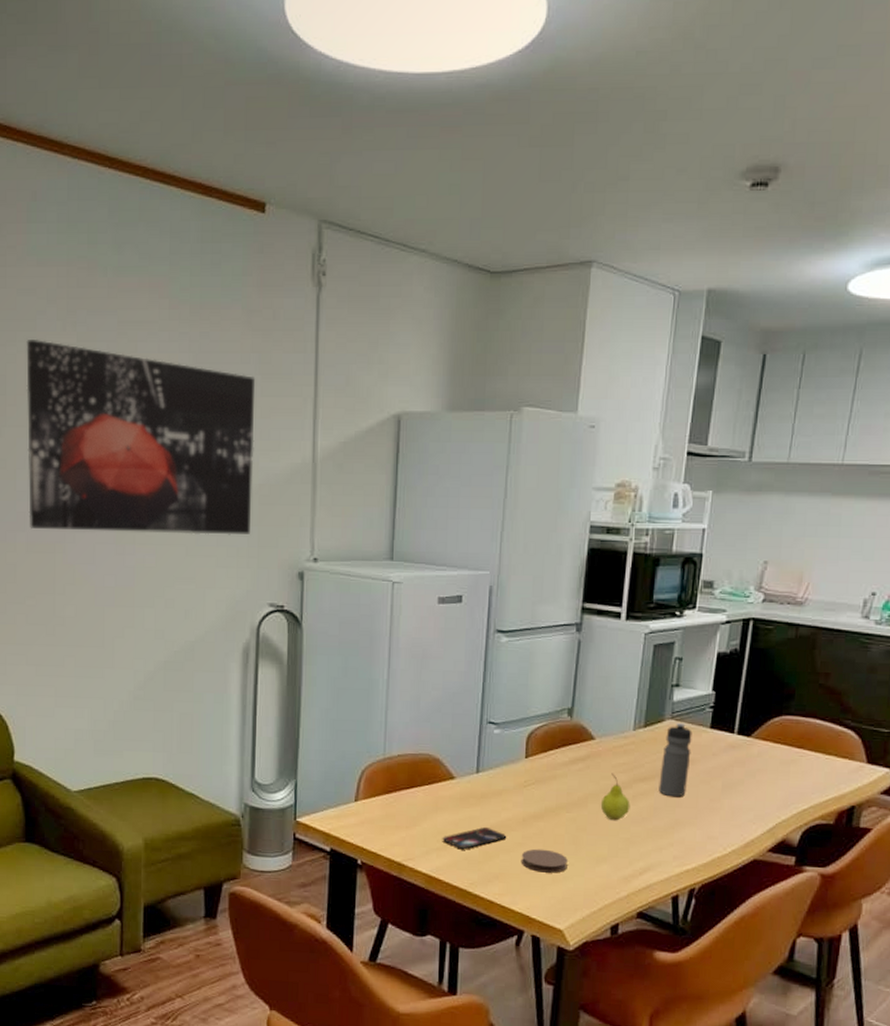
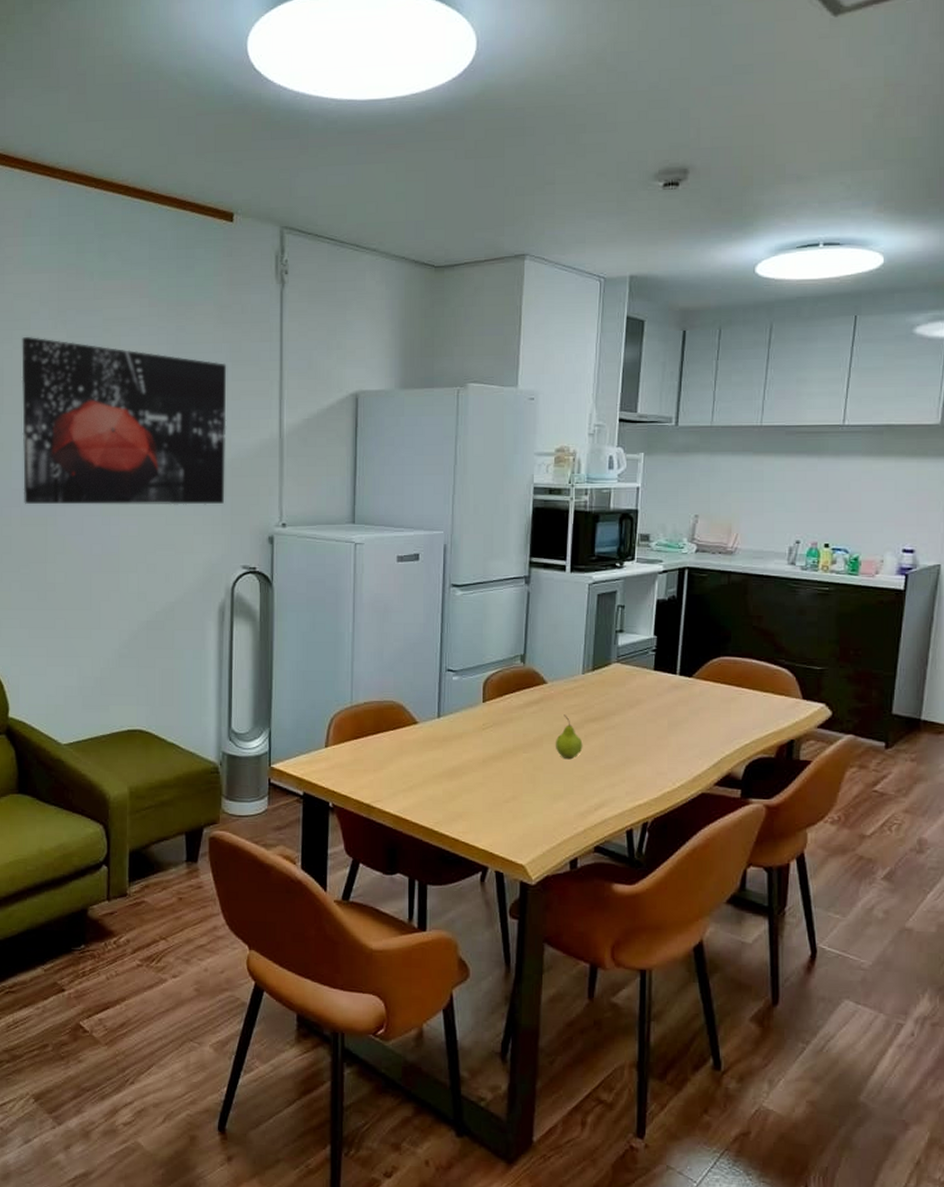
smartphone: present [442,826,507,849] -> none [408,768,469,790]
coaster: present [521,848,568,873] -> none [482,788,526,811]
water bottle: present [659,723,692,797] -> none [609,666,637,736]

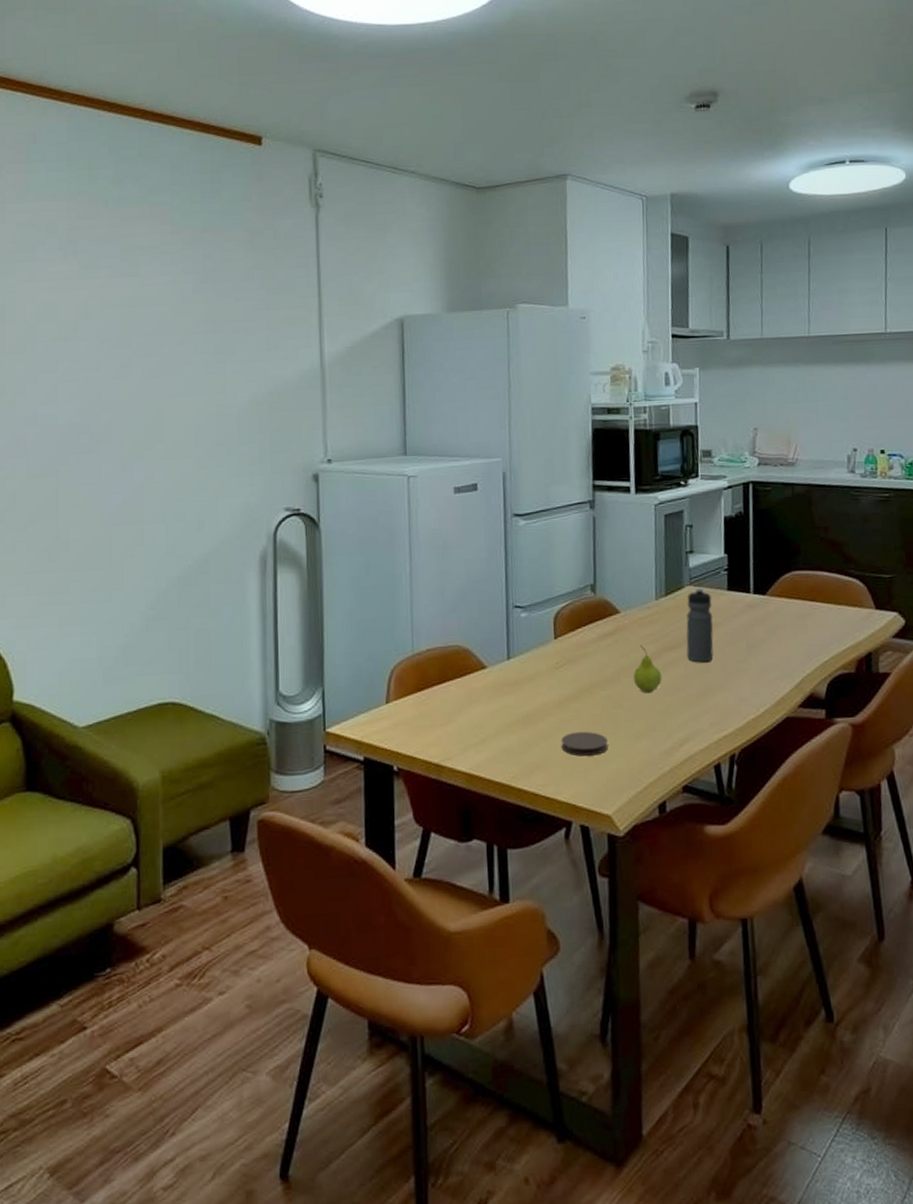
wall art: present [21,337,227,505] -> none [26,269,263,453]
coaster: none [482,788,526,811] -> present [560,731,608,756]
water bottle: none [609,666,637,736] -> present [686,588,714,663]

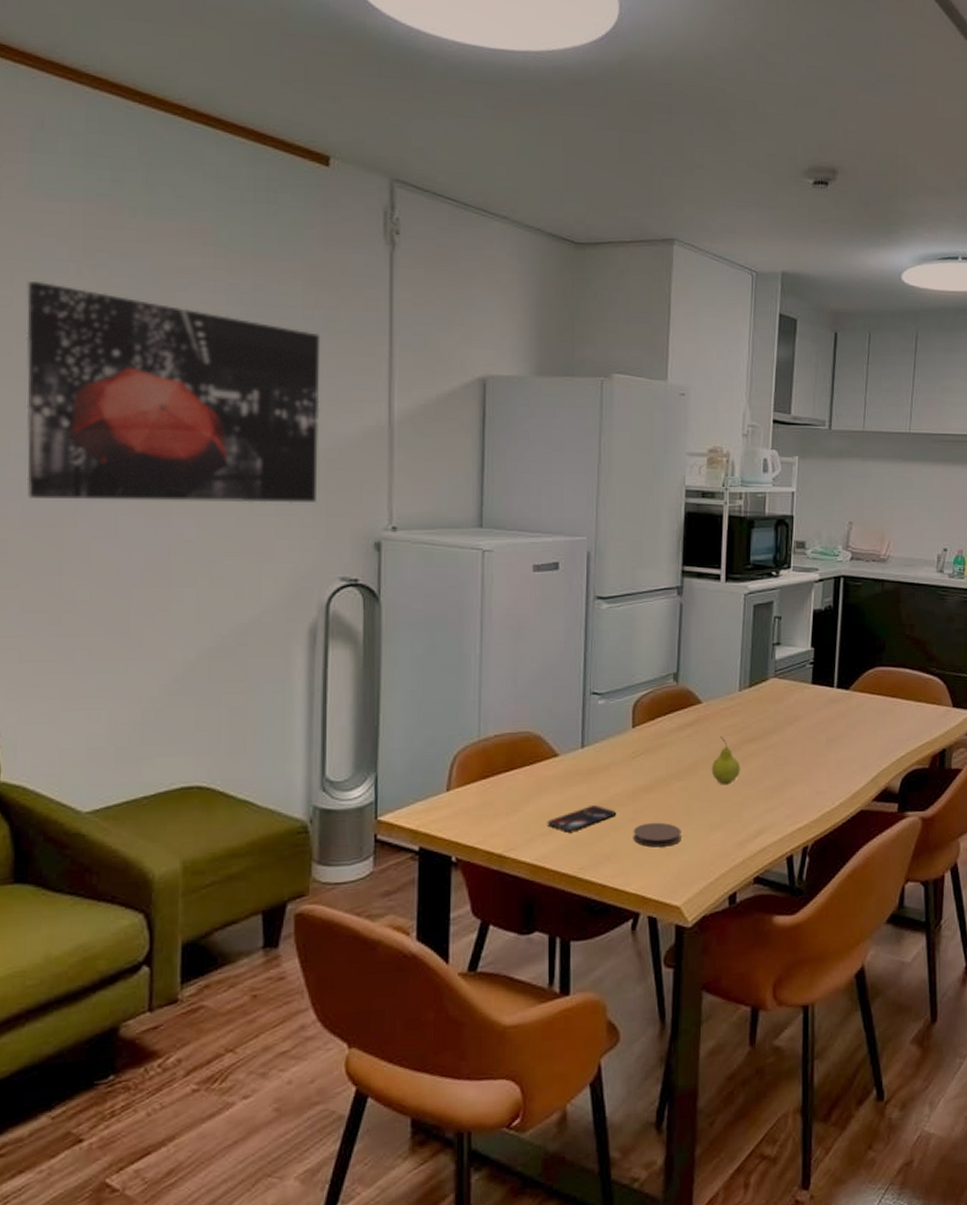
wall art: none [26,269,263,453] -> present [26,281,321,503]
smartphone: none [479,714,545,741] -> present [547,804,617,831]
water bottle: present [686,588,714,663] -> none [767,681,796,755]

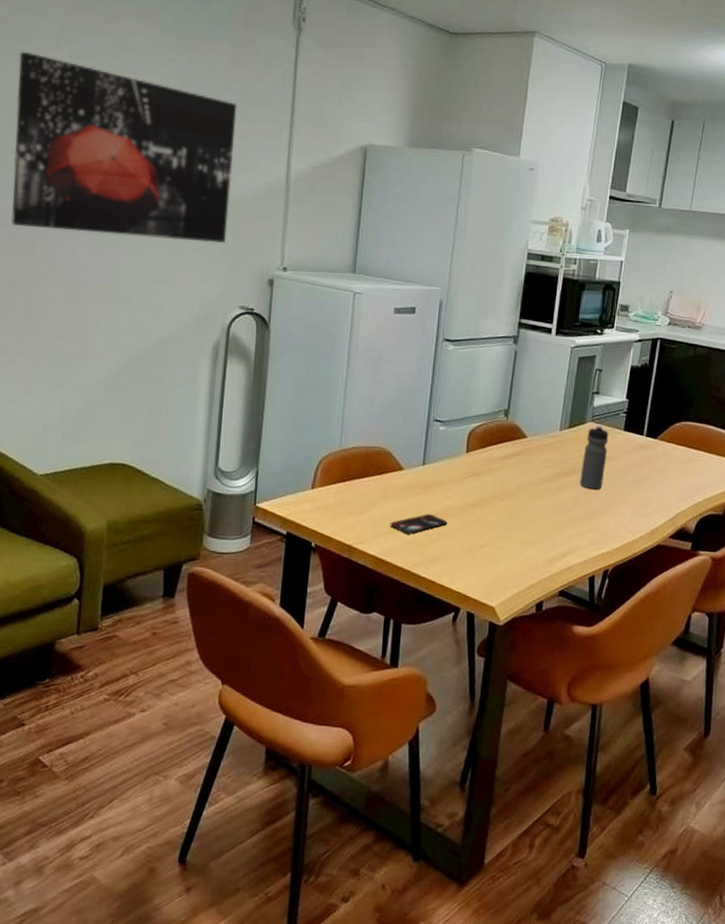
coaster: present [633,822,681,847] -> none [459,533,501,556]
fruit: present [711,736,741,785] -> none [530,467,556,510]
water bottle: none [767,681,796,755] -> present [580,425,609,490]

